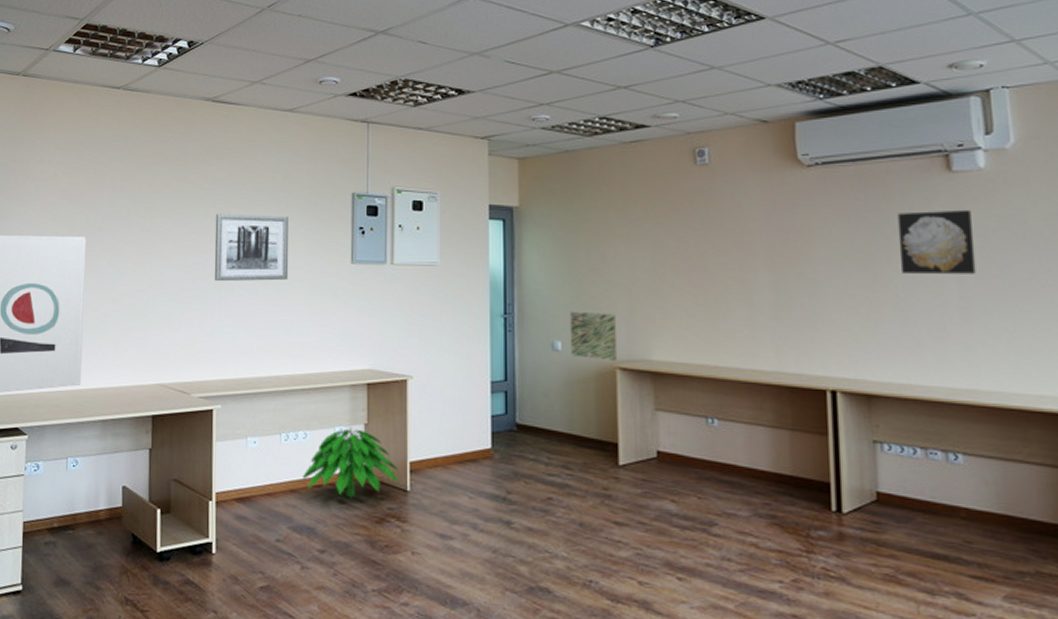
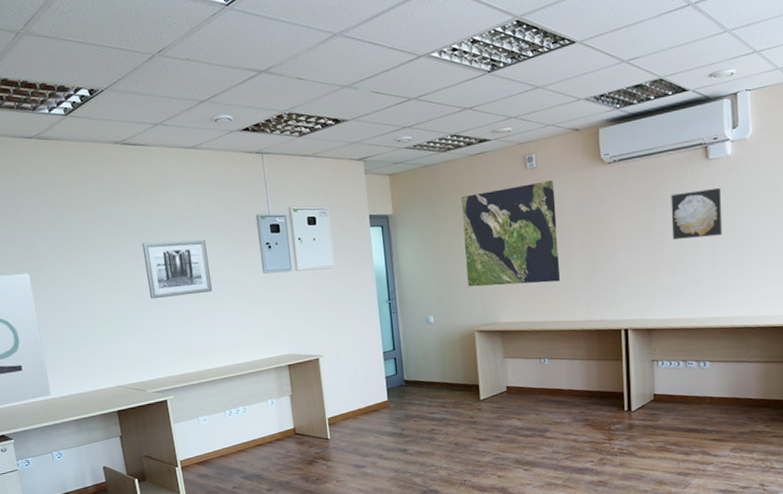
indoor plant: present [302,427,400,498] -> none [247,399,322,450]
wall art: present [569,311,618,361] -> none [438,291,476,326]
world map: none [608,182,739,314] -> present [461,180,561,287]

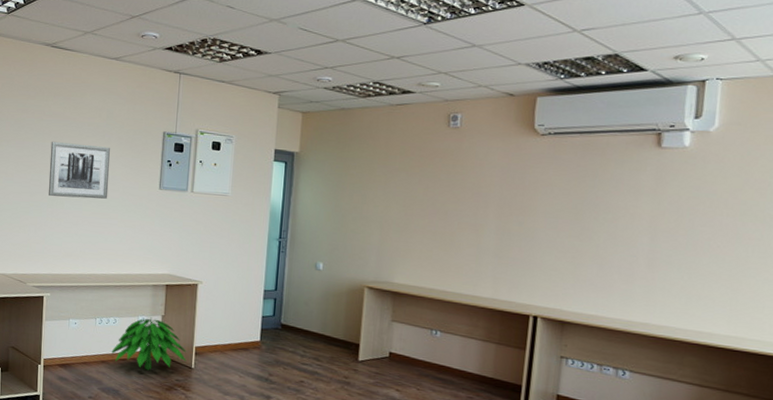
indoor plant: none [247,399,322,450] -> present [111,317,187,371]
world map: present [461,180,561,287] -> none [365,143,477,251]
wall art: present [671,187,722,240] -> none [605,179,671,233]

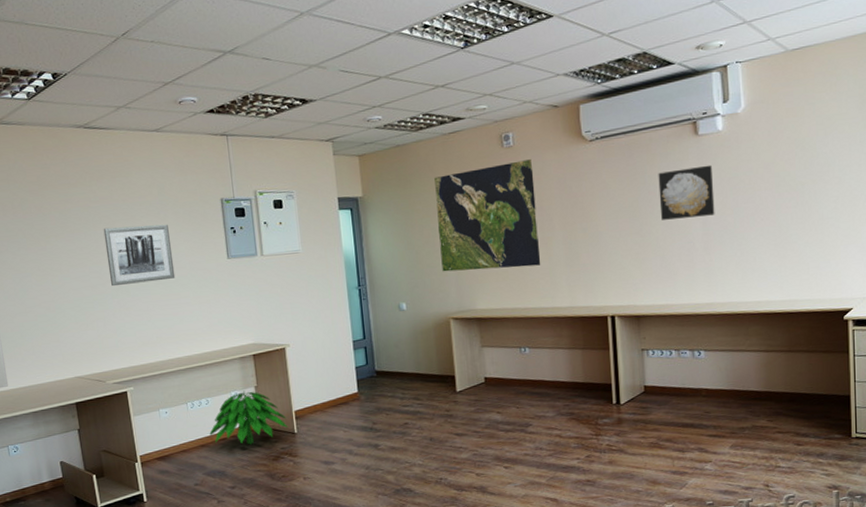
world map: none [365,143,477,251] -> present [434,159,541,272]
wall art: none [605,179,671,233] -> present [658,164,715,220]

